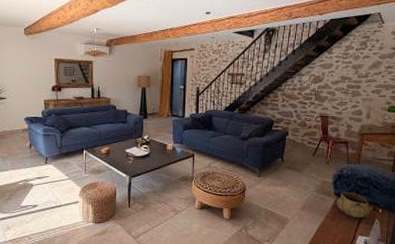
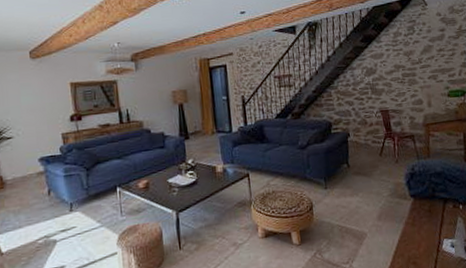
decorative bowl: present [337,191,371,217] -> none [414,191,451,219]

